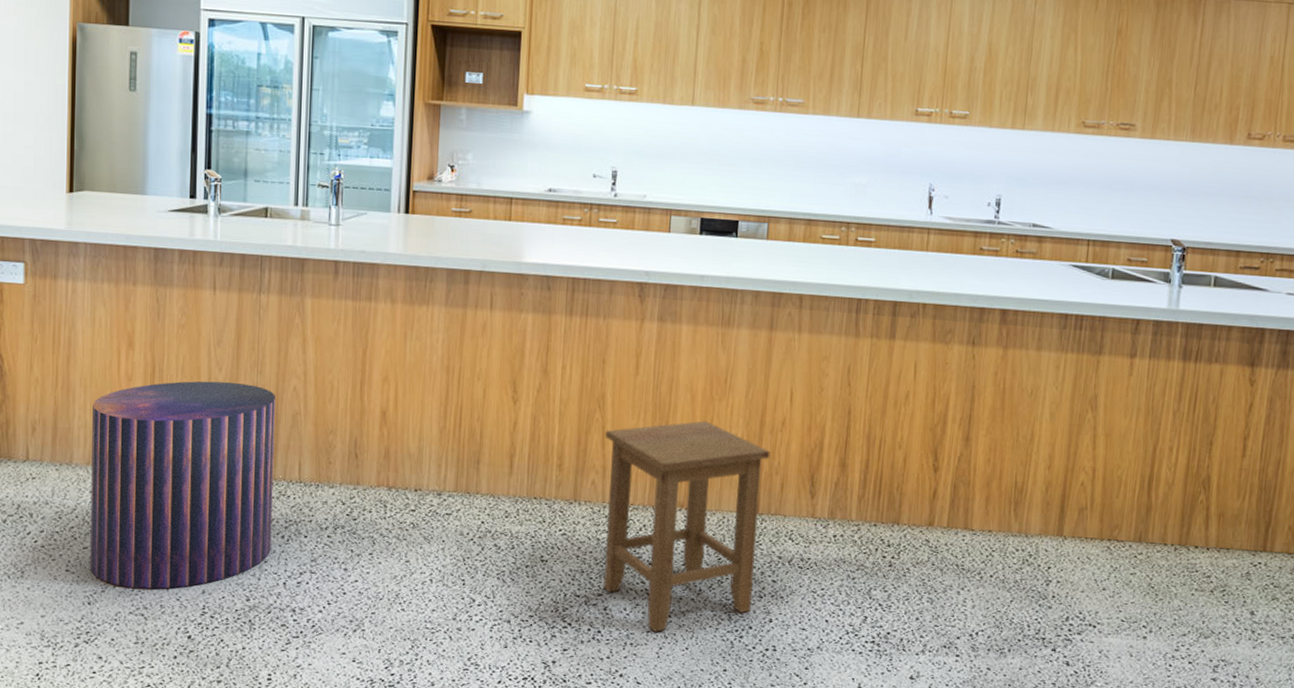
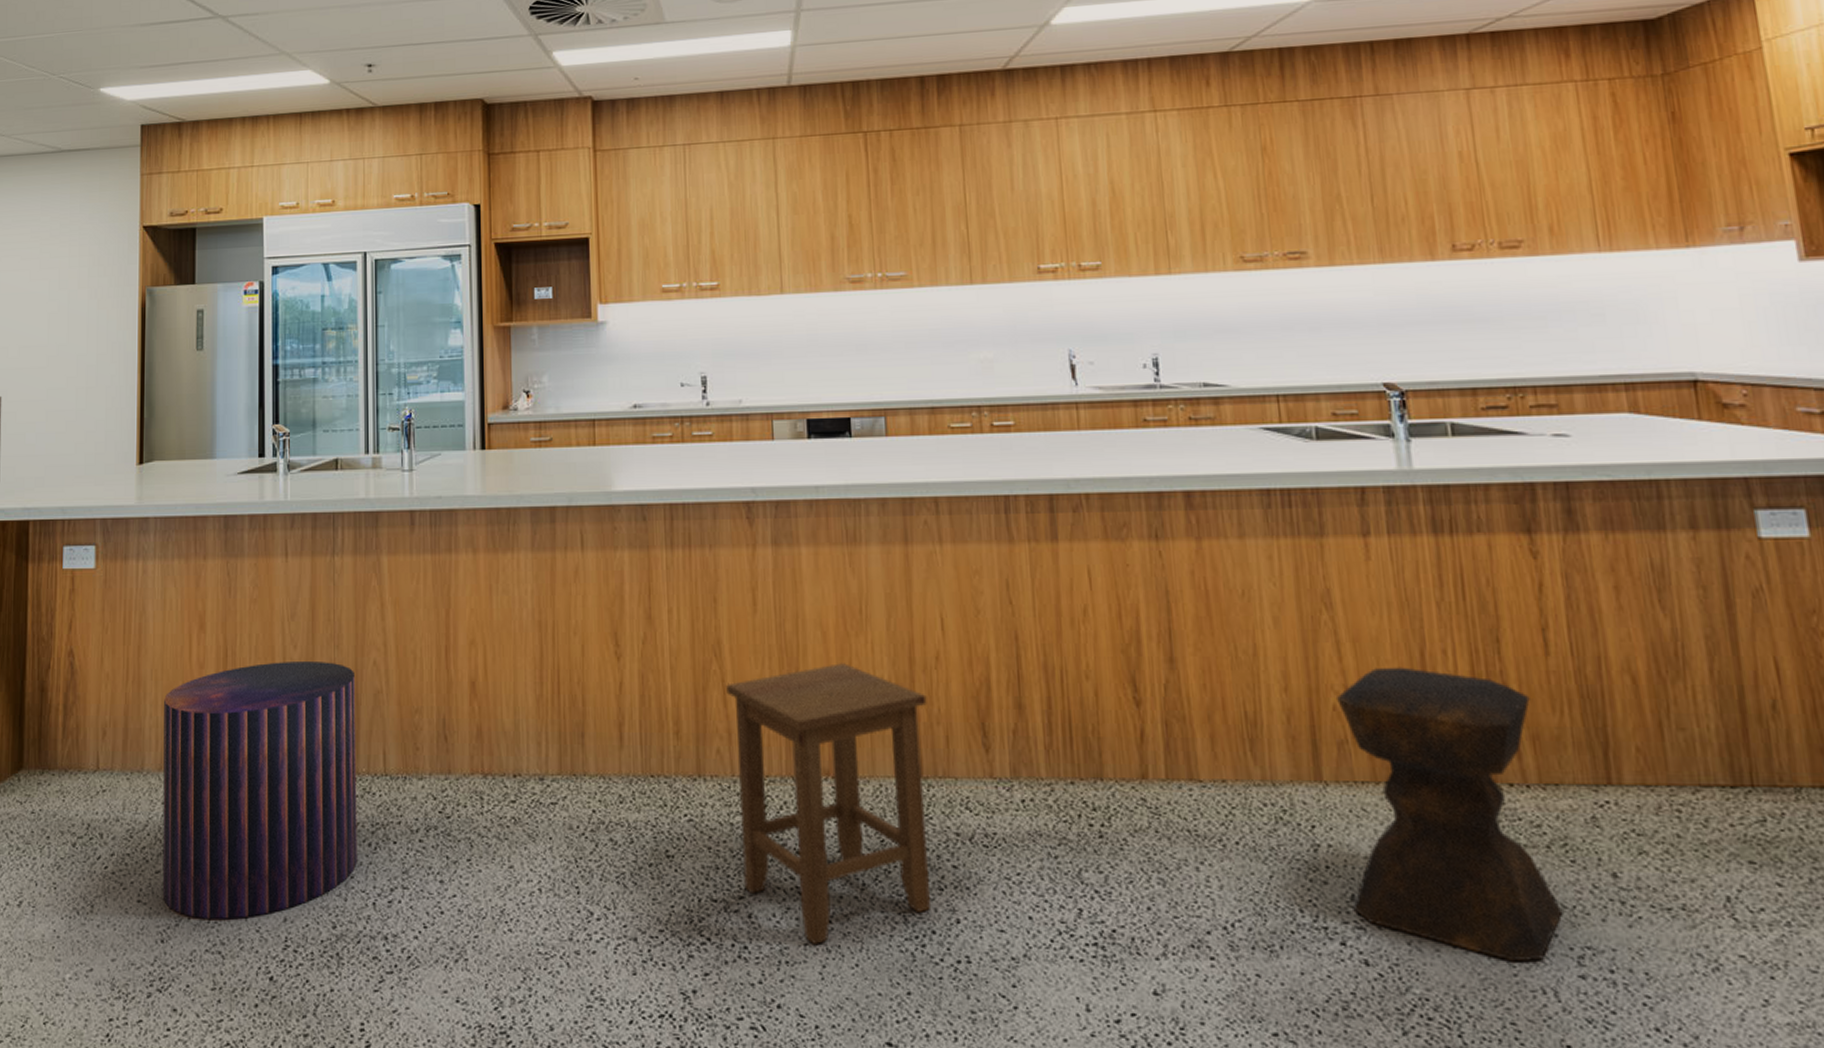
stool: none [1066,457,1224,668] -> present [1337,667,1563,962]

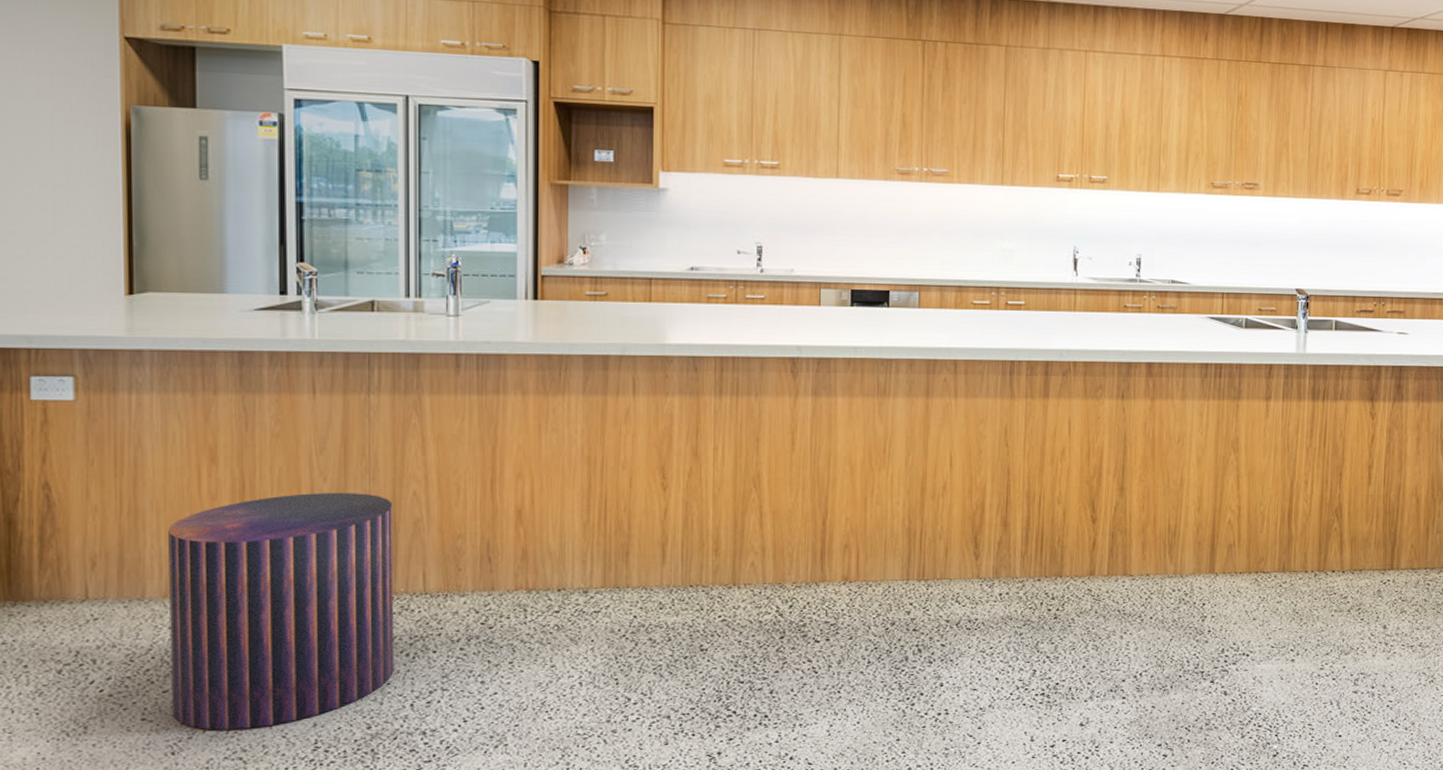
stool: present [726,663,930,944] -> none [763,492,933,710]
stool: present [1337,667,1563,962] -> none [1222,493,1354,686]

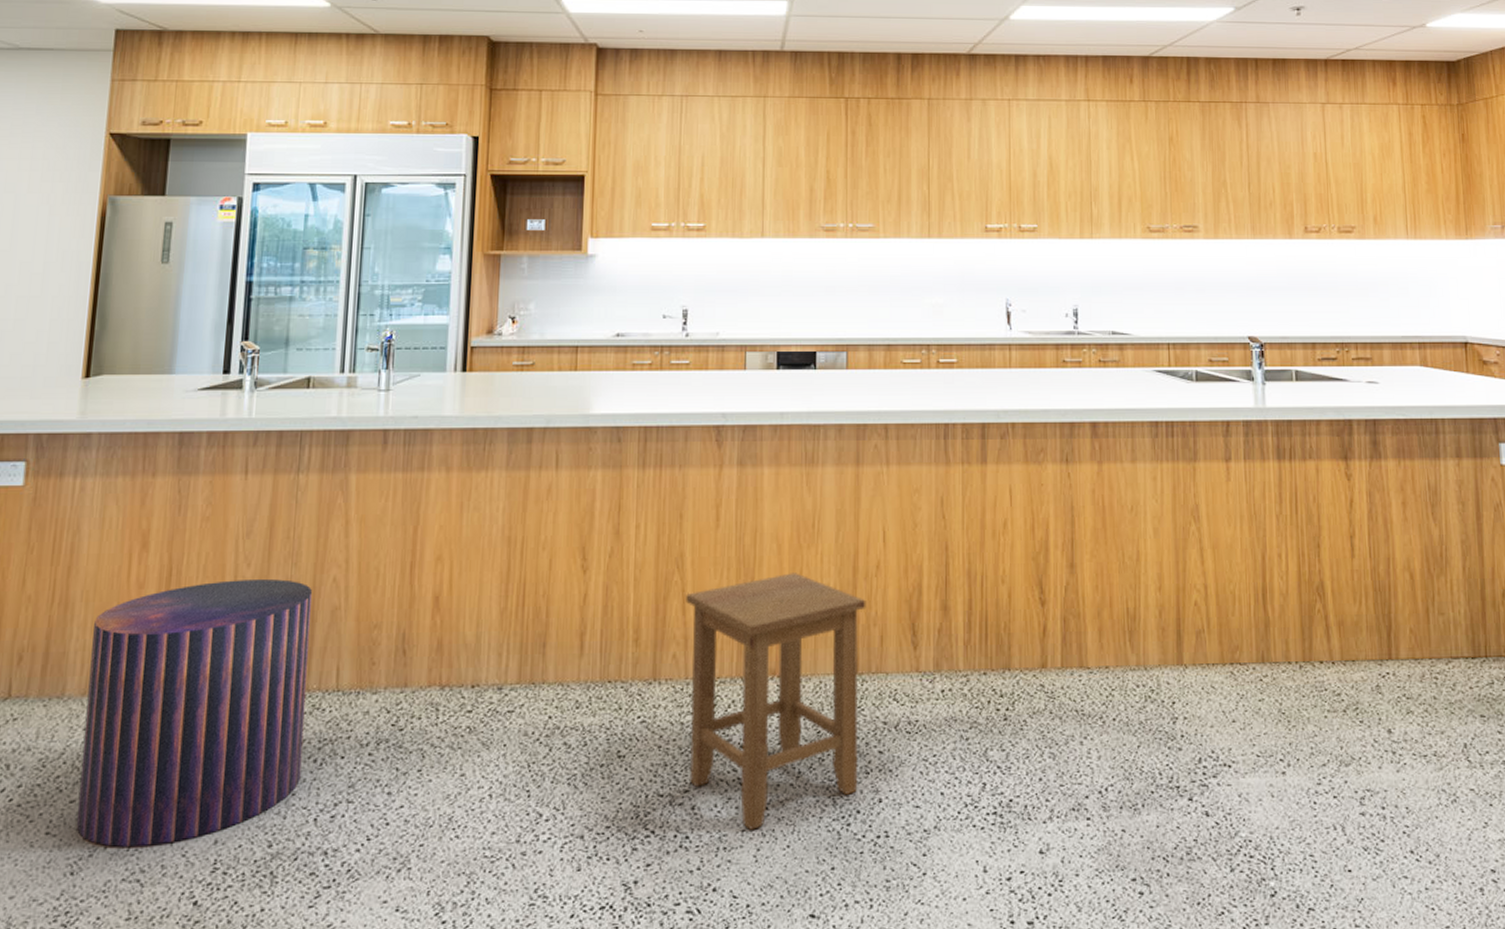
stool: none [763,492,933,710] -> present [686,573,866,830]

